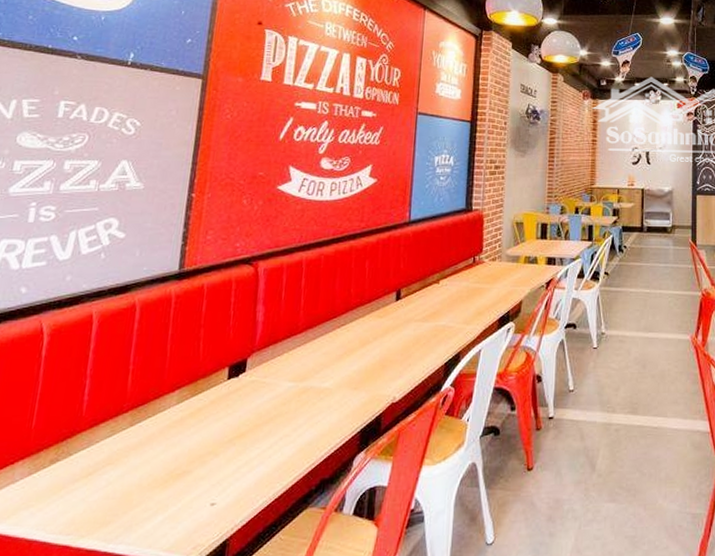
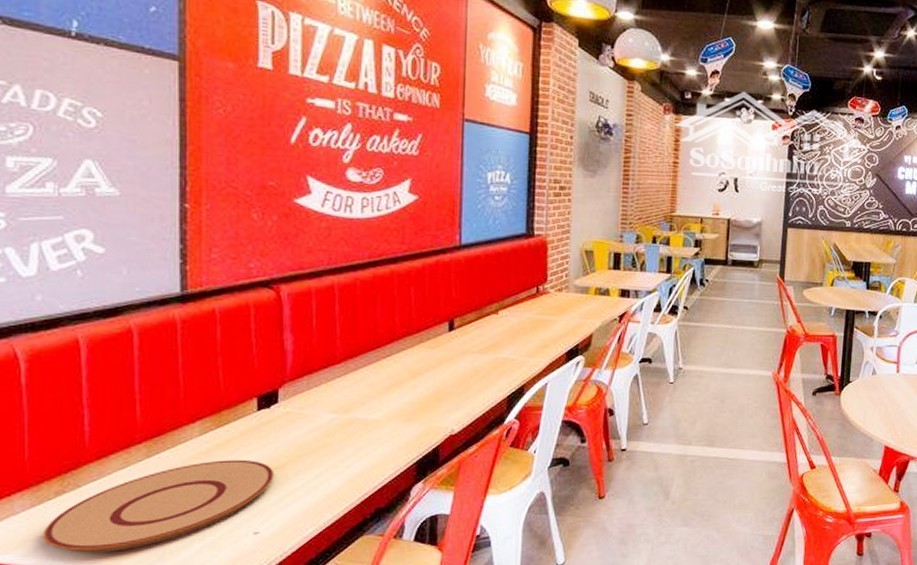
plate: none [32,428,235,523] -> present [43,459,273,553]

